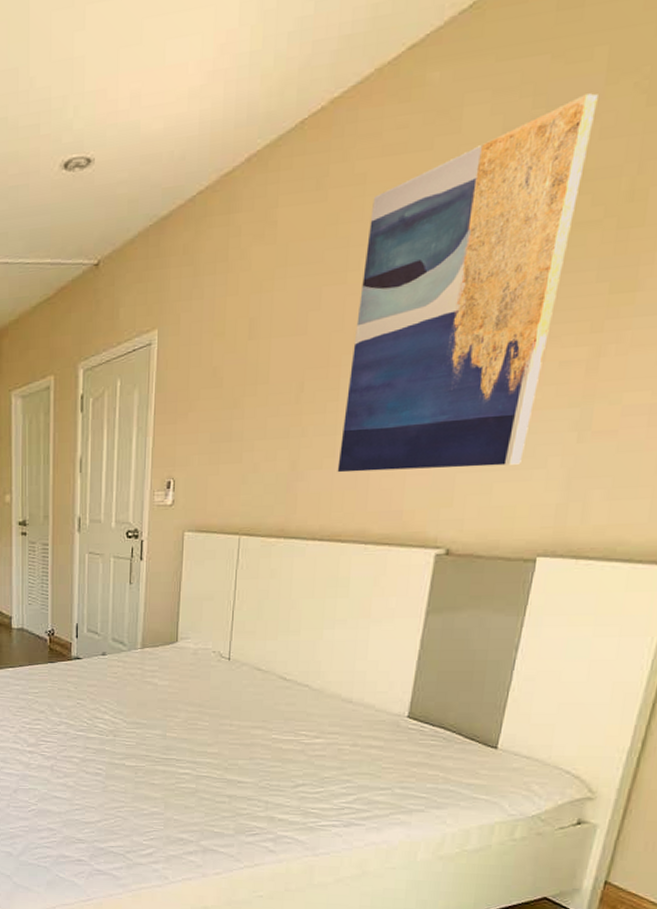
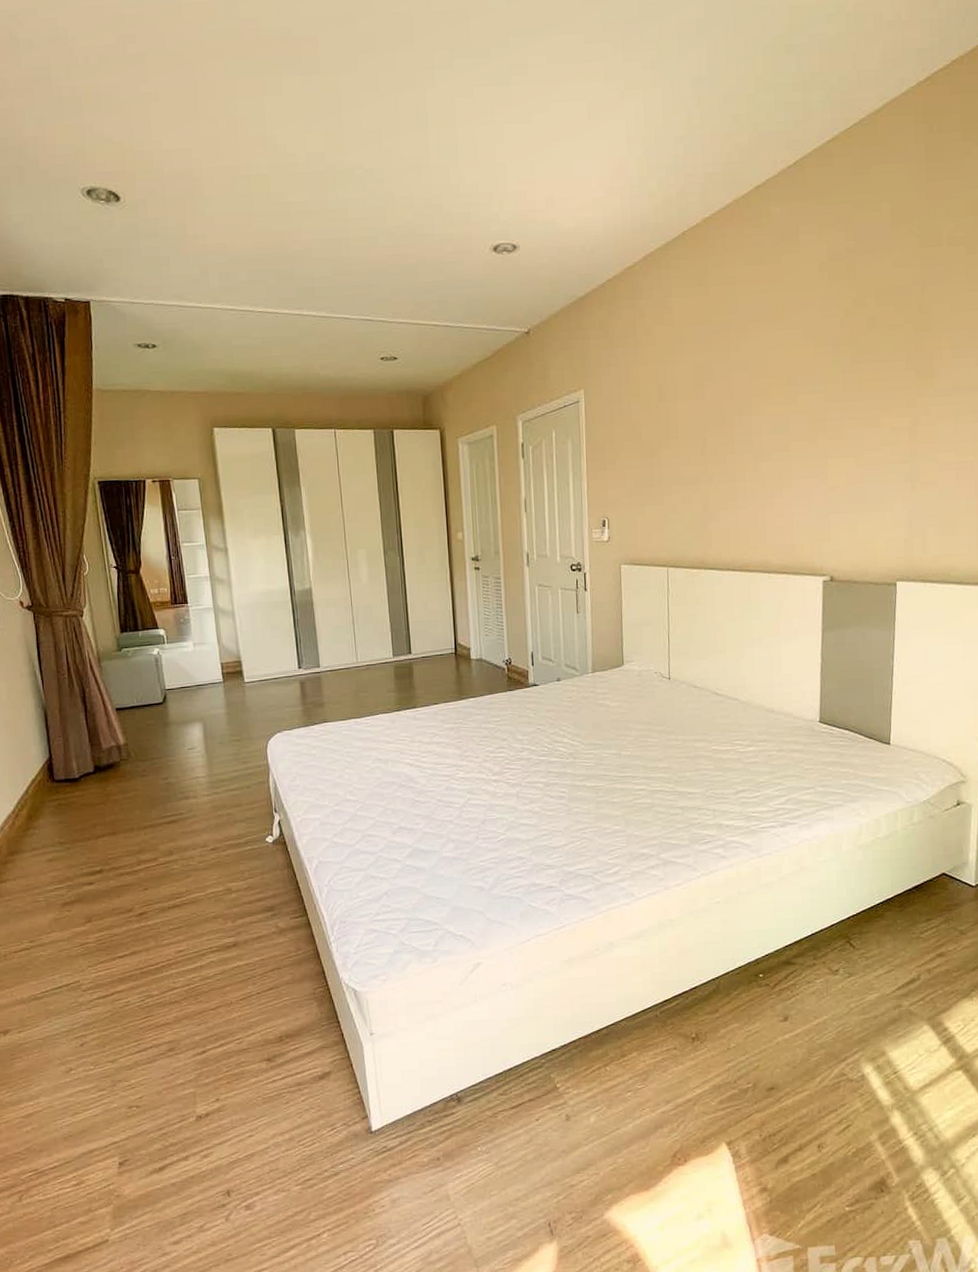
wall art: present [337,93,598,473] -> none [740,234,888,513]

